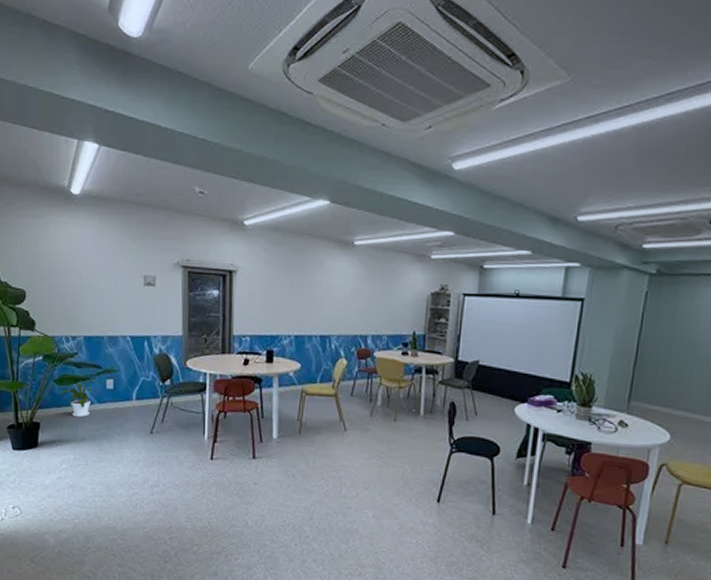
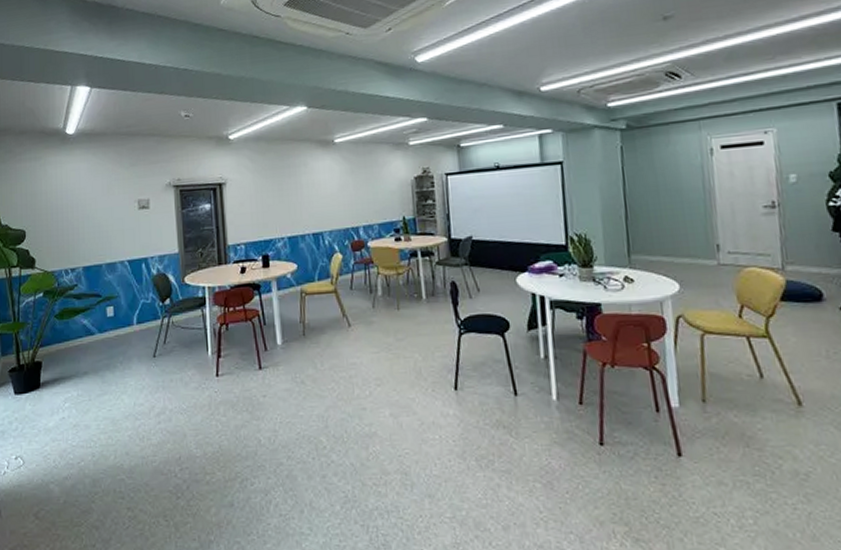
house plant: present [60,378,99,418] -> none [61,308,99,351]

